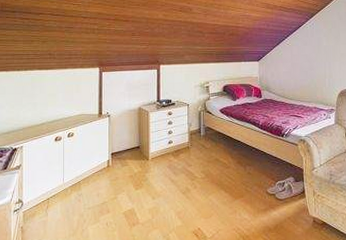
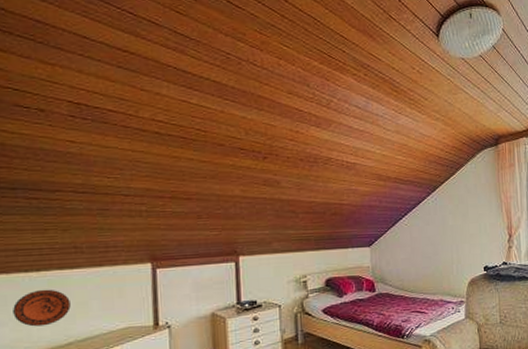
decorative plate: none [9,83,45,110] -> present [13,289,71,327]

